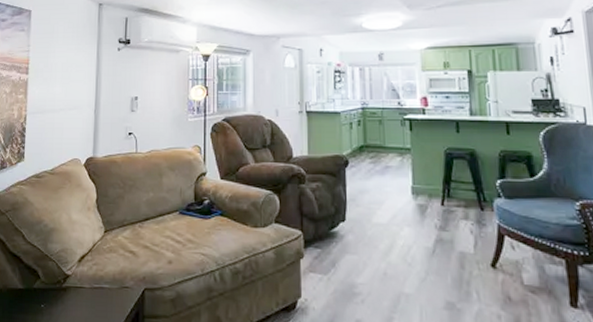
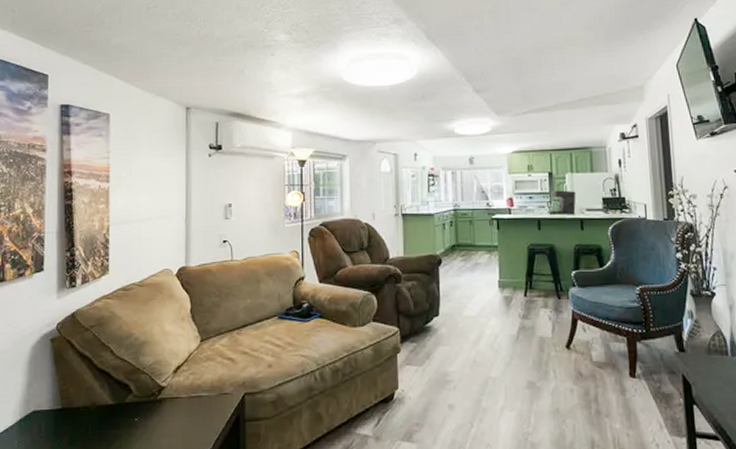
coffee maker: none [465,90,501,118] -> present [546,190,576,215]

